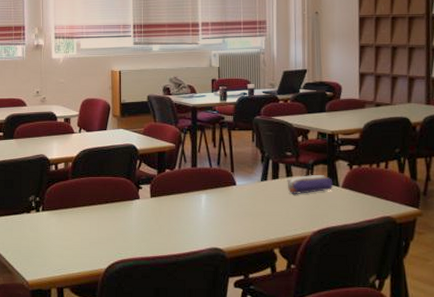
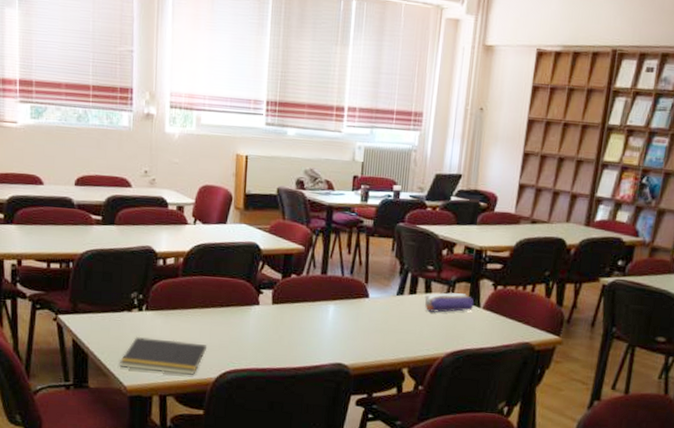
notepad: none [21,234,97,267] -> present [119,336,208,375]

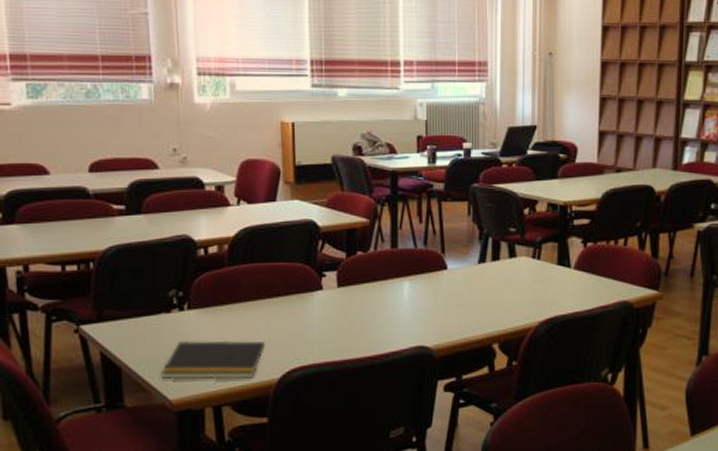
pencil case: present [424,292,475,313] -> none [509,253,564,278]

